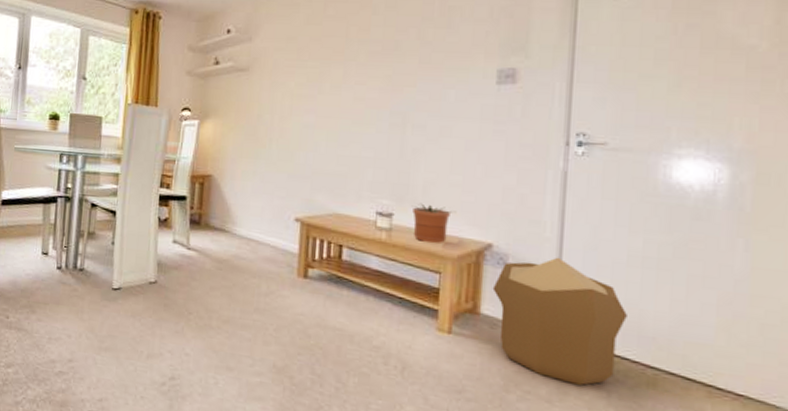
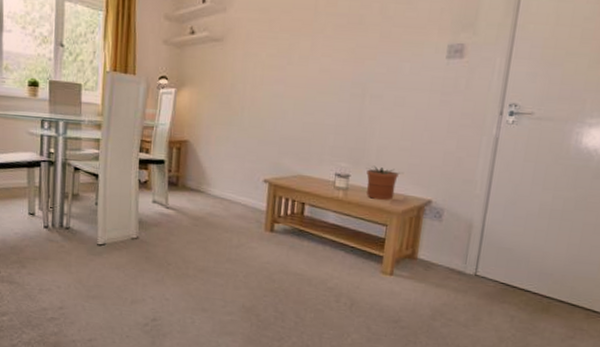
pouf: present [492,257,627,386] -> none [428,210,534,314]

